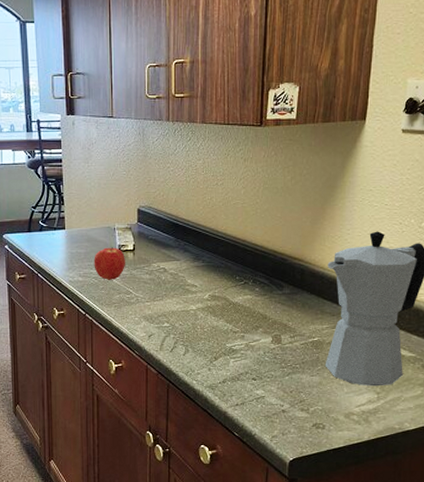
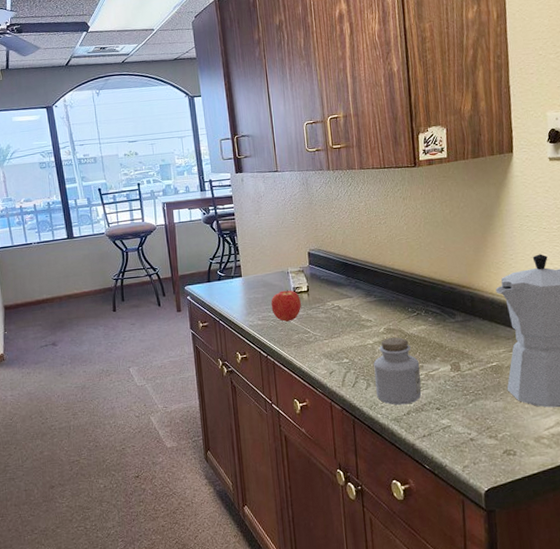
jar: none [194,305,241,373] -> present [373,337,422,405]

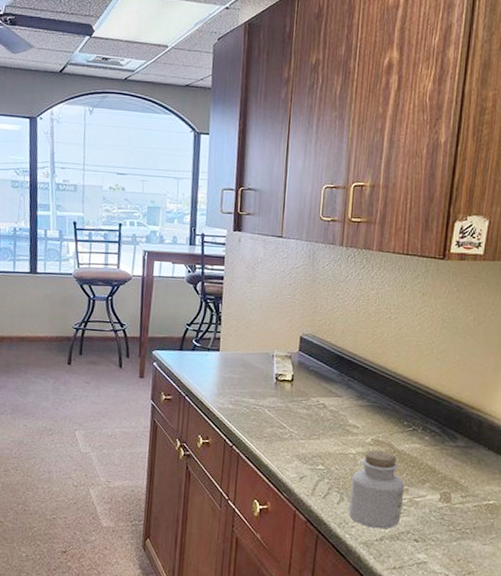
apple: present [271,290,301,322] -> none [246,375,282,412]

